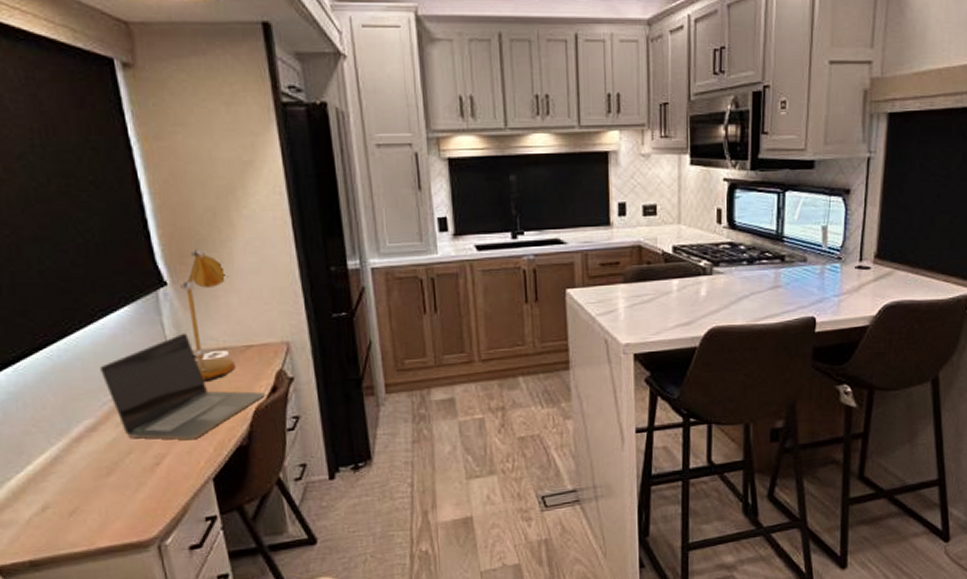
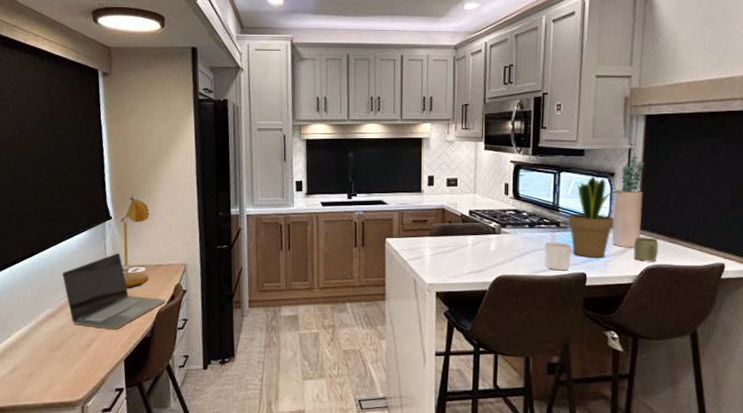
mug: none [767,281,798,317] -> present [545,242,571,271]
potted plant: none [794,194,859,298] -> present [567,175,622,258]
vase: none [845,161,886,283] -> present [611,151,645,248]
mug: none [871,268,900,299] -> present [633,237,659,262]

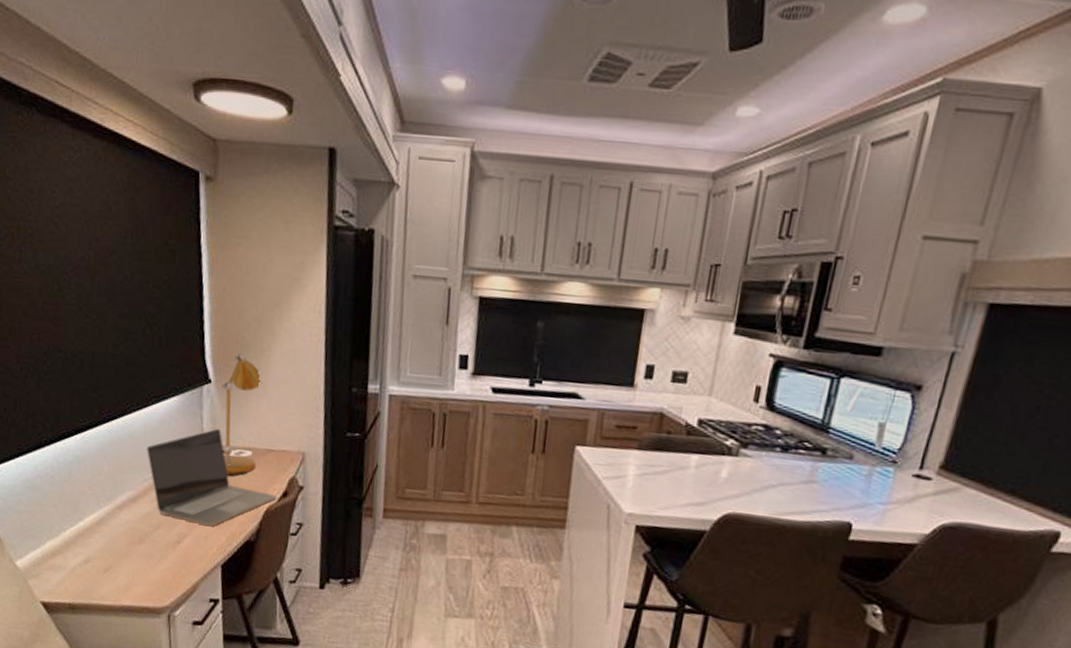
mug: present [545,242,571,271] -> none [795,475,838,517]
potted plant: present [567,175,622,258] -> none [838,386,929,505]
vase: present [611,151,645,248] -> none [898,357,972,496]
mug: present [633,237,659,262] -> none [926,481,968,519]

